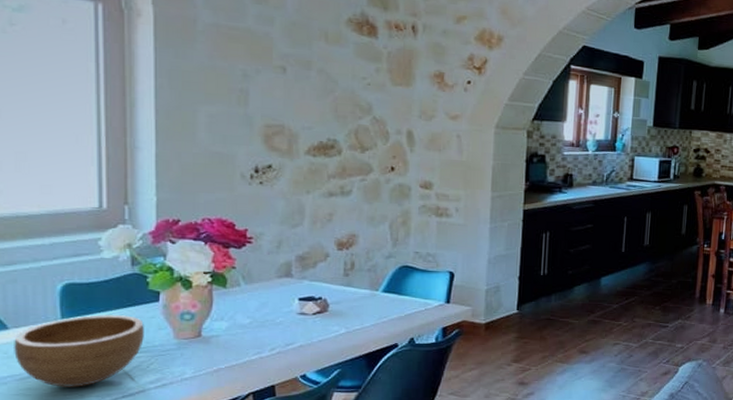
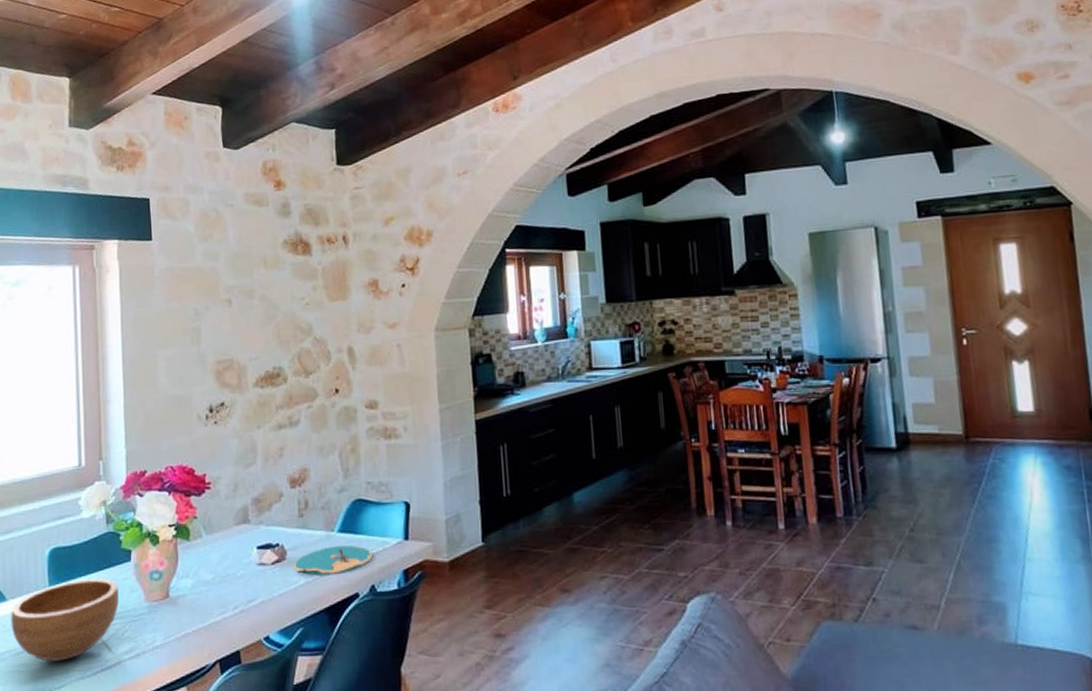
plate: none [335,303,414,327] -> present [293,545,373,575]

